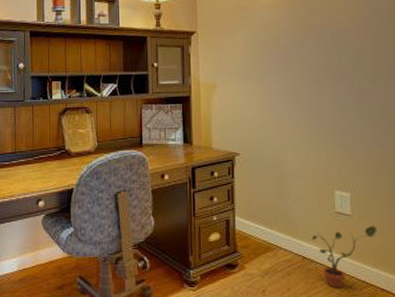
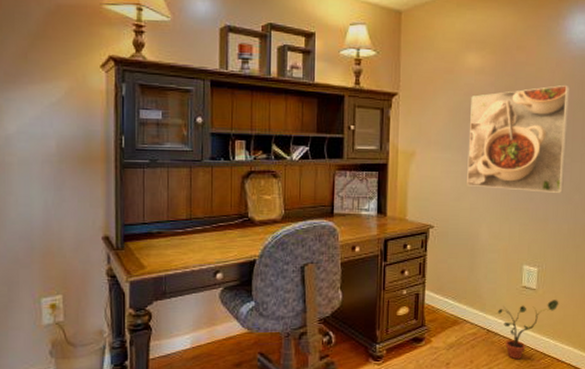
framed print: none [267,12,370,118] -> present [467,84,570,193]

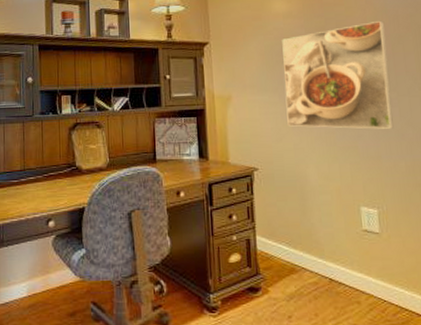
potted plant: present [498,300,559,360] -> none [339,245,409,314]

